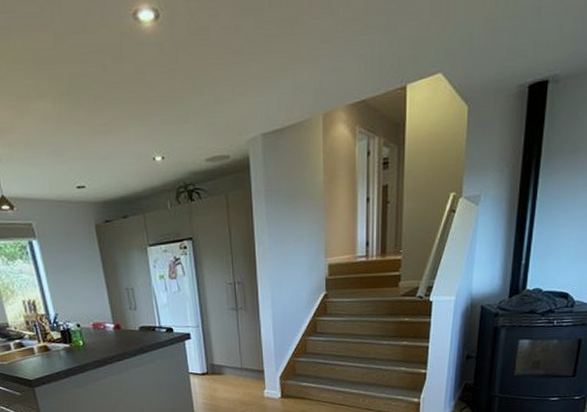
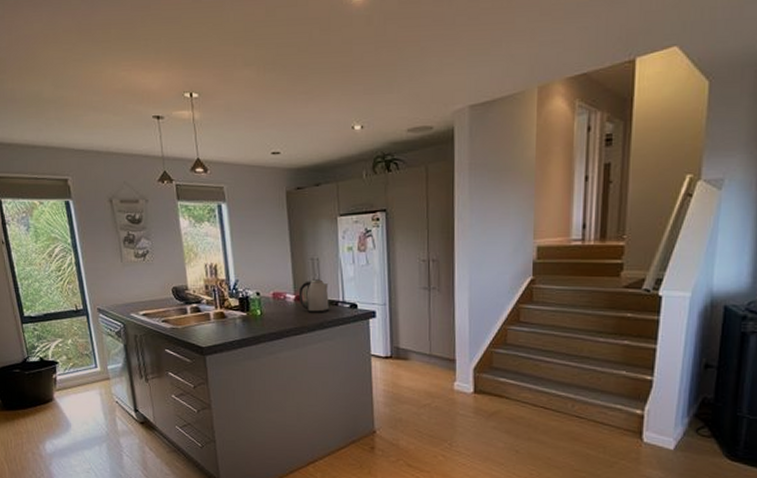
kettle: none [117,308,147,341] -> present [298,279,329,314]

